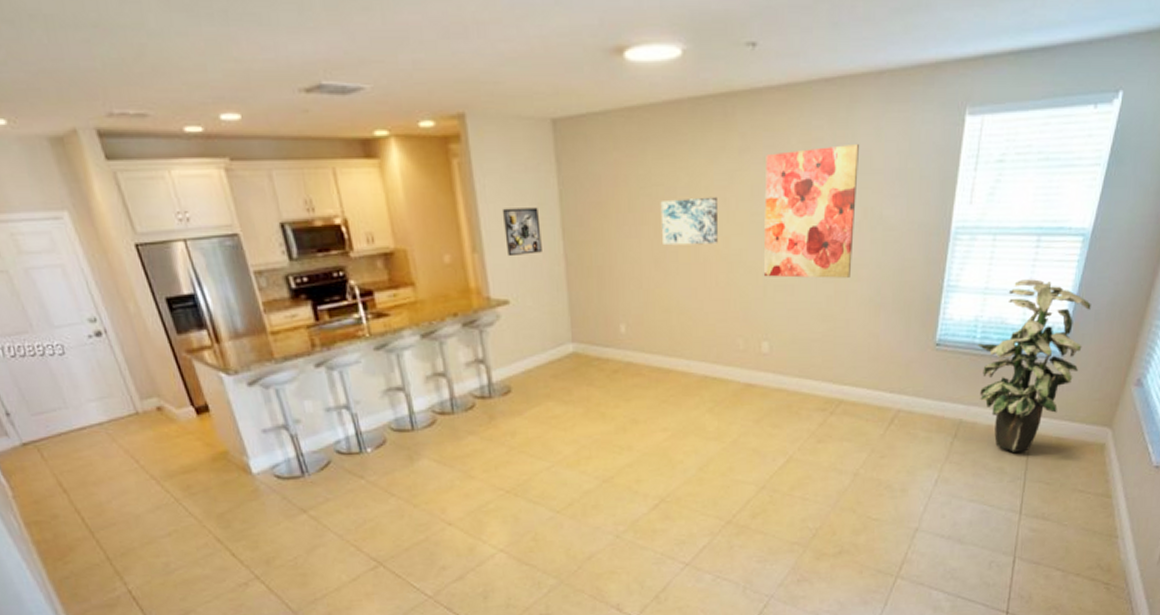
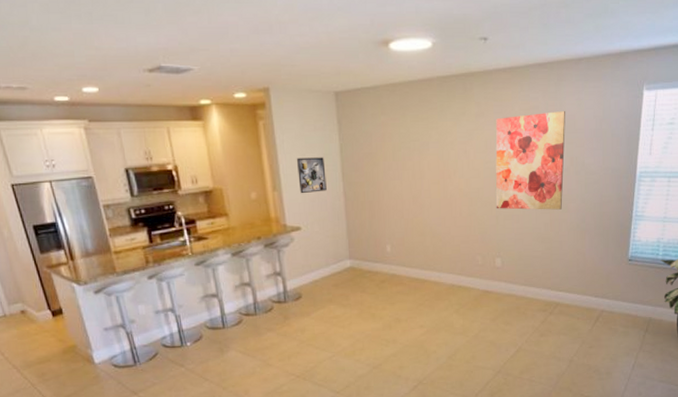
wall art: present [660,196,718,246] -> none [417,149,461,186]

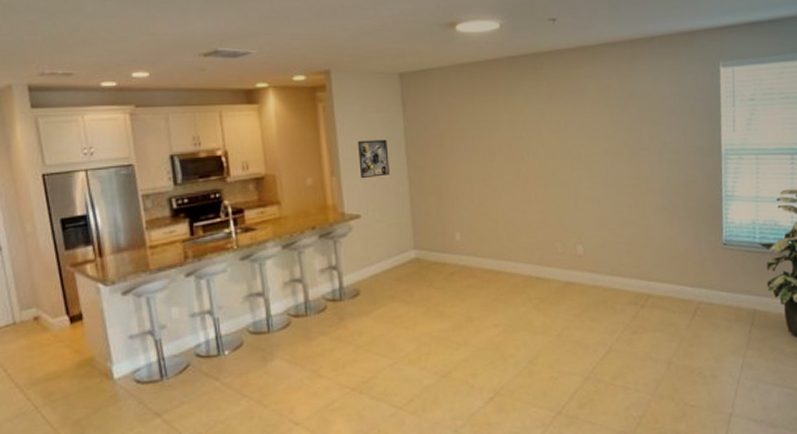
wall art: present [495,111,565,210] -> none [569,89,646,192]

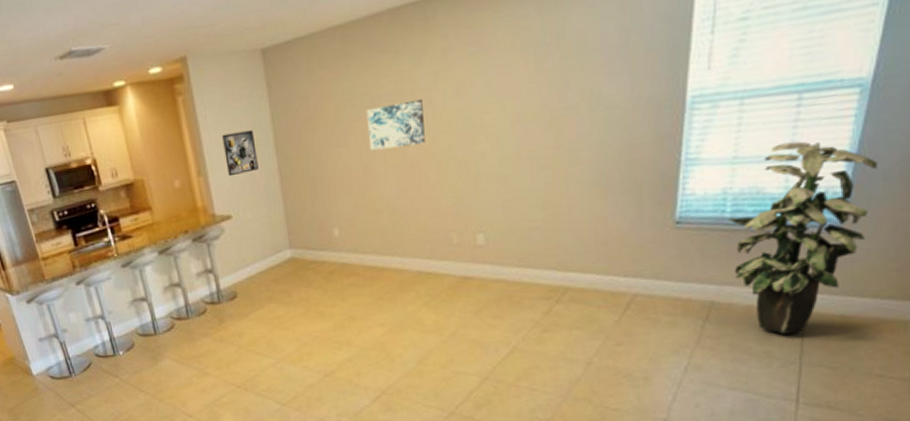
wall art: none [487,129,535,168] -> present [366,98,425,150]

